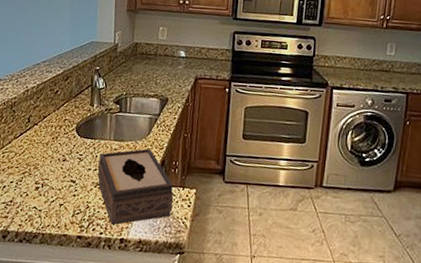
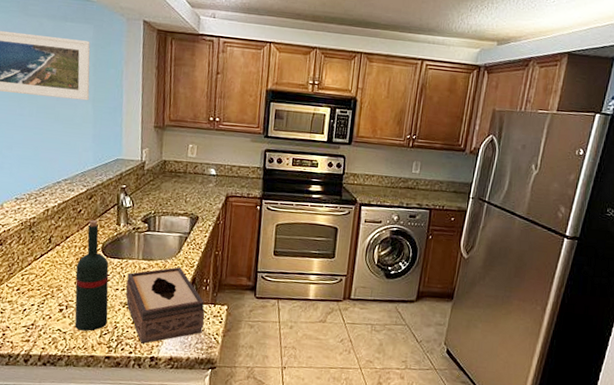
wine bottle: none [49,100,83,211] -> present [74,219,109,332]

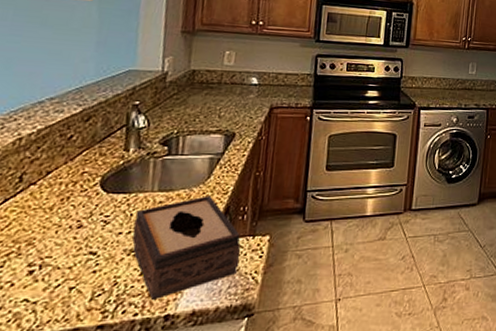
wine bottle: present [74,219,109,332] -> none [51,146,110,297]

